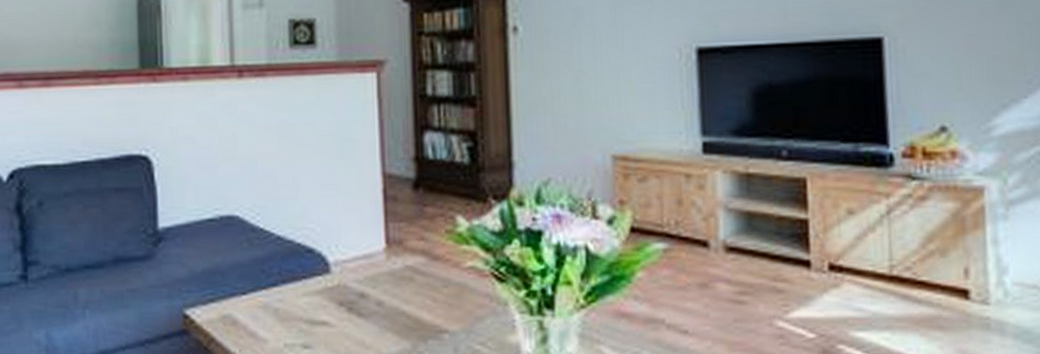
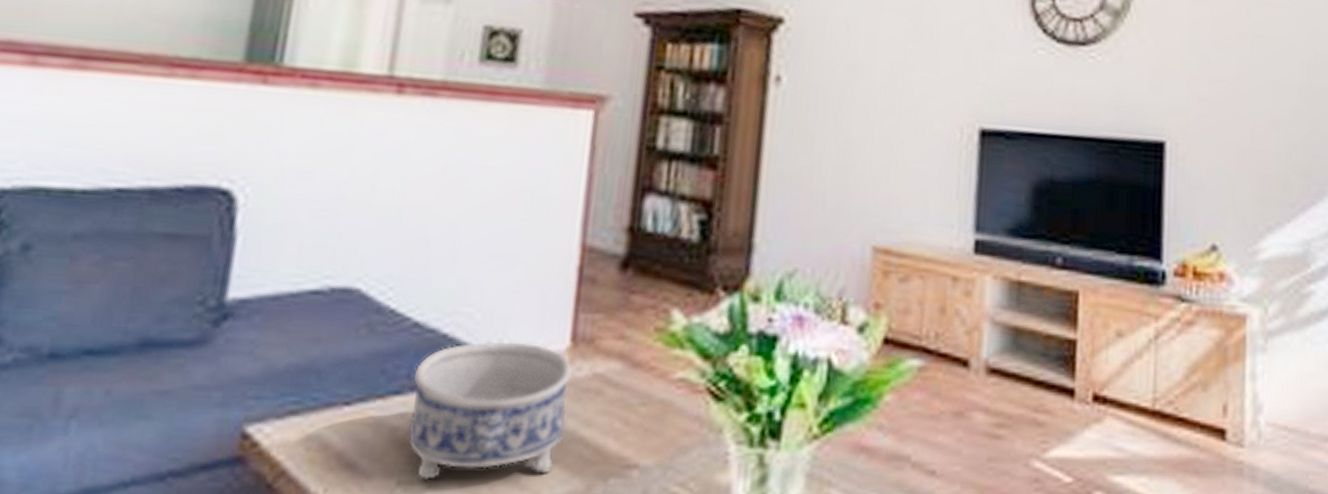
decorative bowl: none [284,246,391,343] -> present [407,341,572,480]

